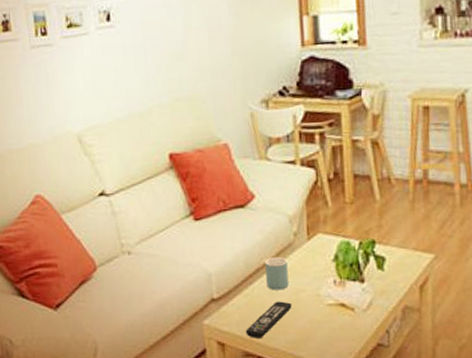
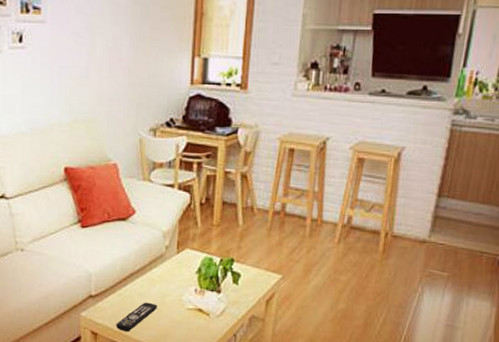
mug: present [265,256,289,290] -> none [138,264,158,293]

